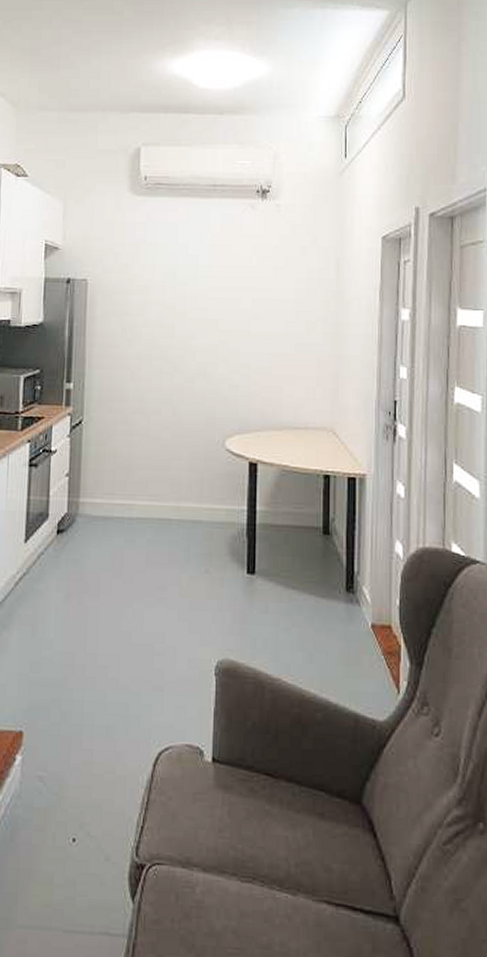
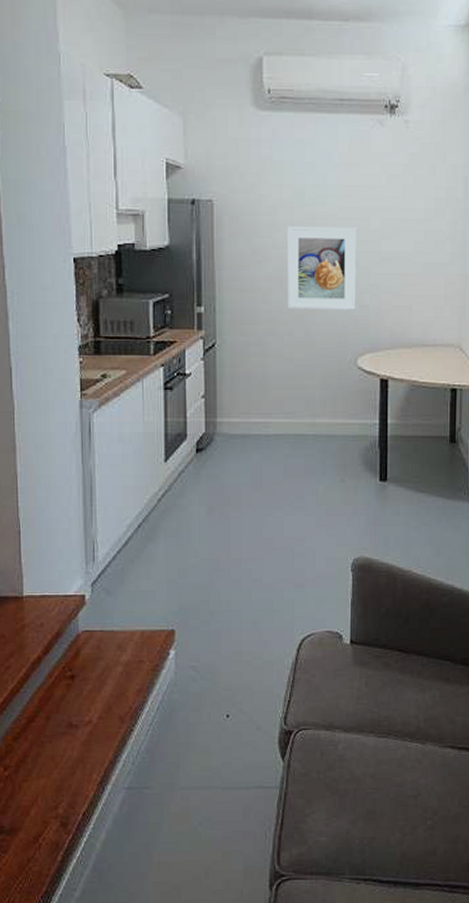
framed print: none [156,305,227,390] -> present [287,226,357,310]

